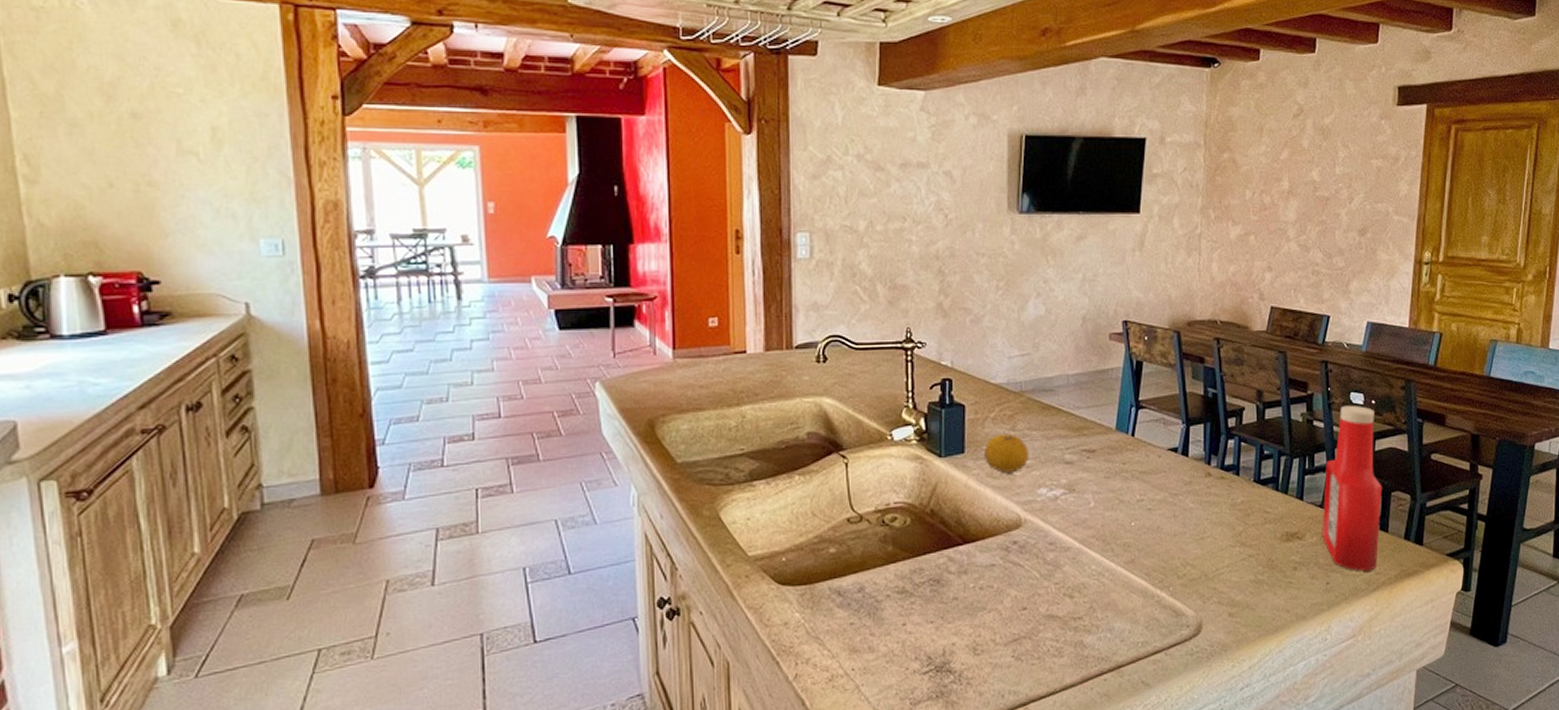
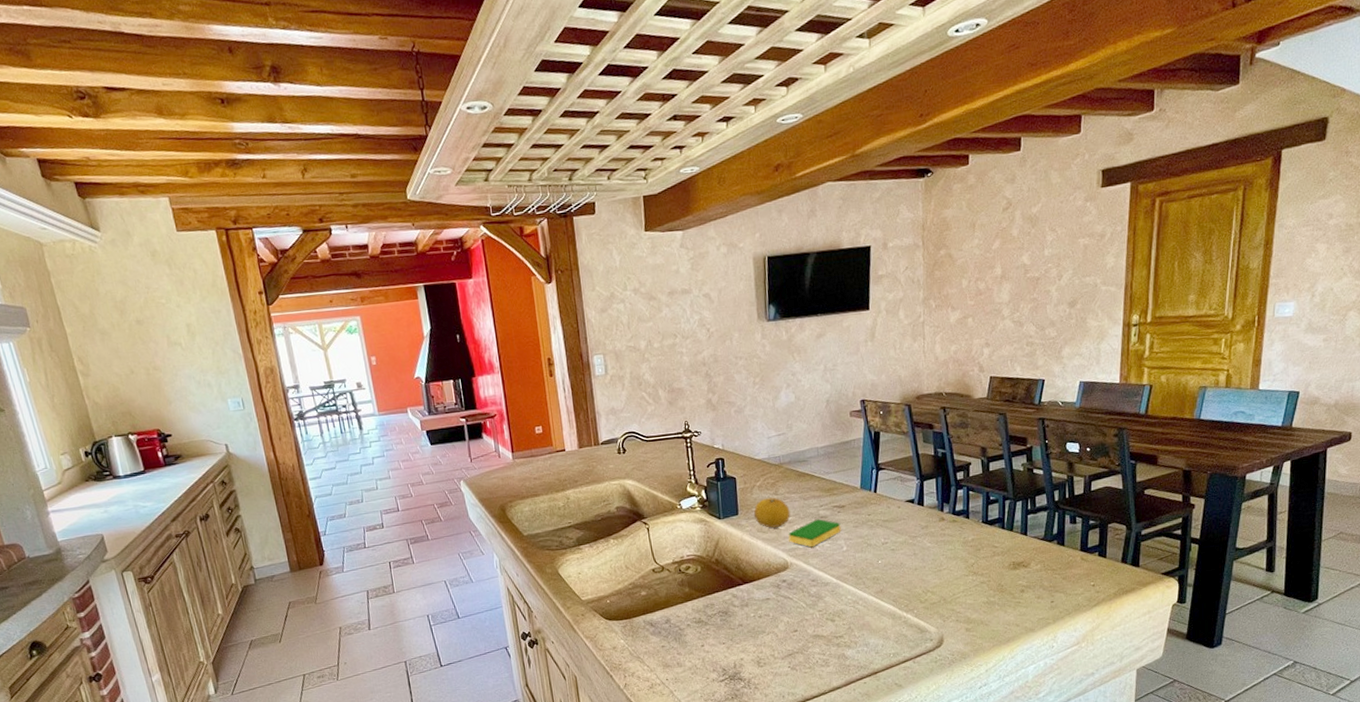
dish sponge: none [1025,465,1089,501] -> present [788,519,841,548]
ketchup bottle: present [1322,405,1383,572] -> none [1045,453,1100,591]

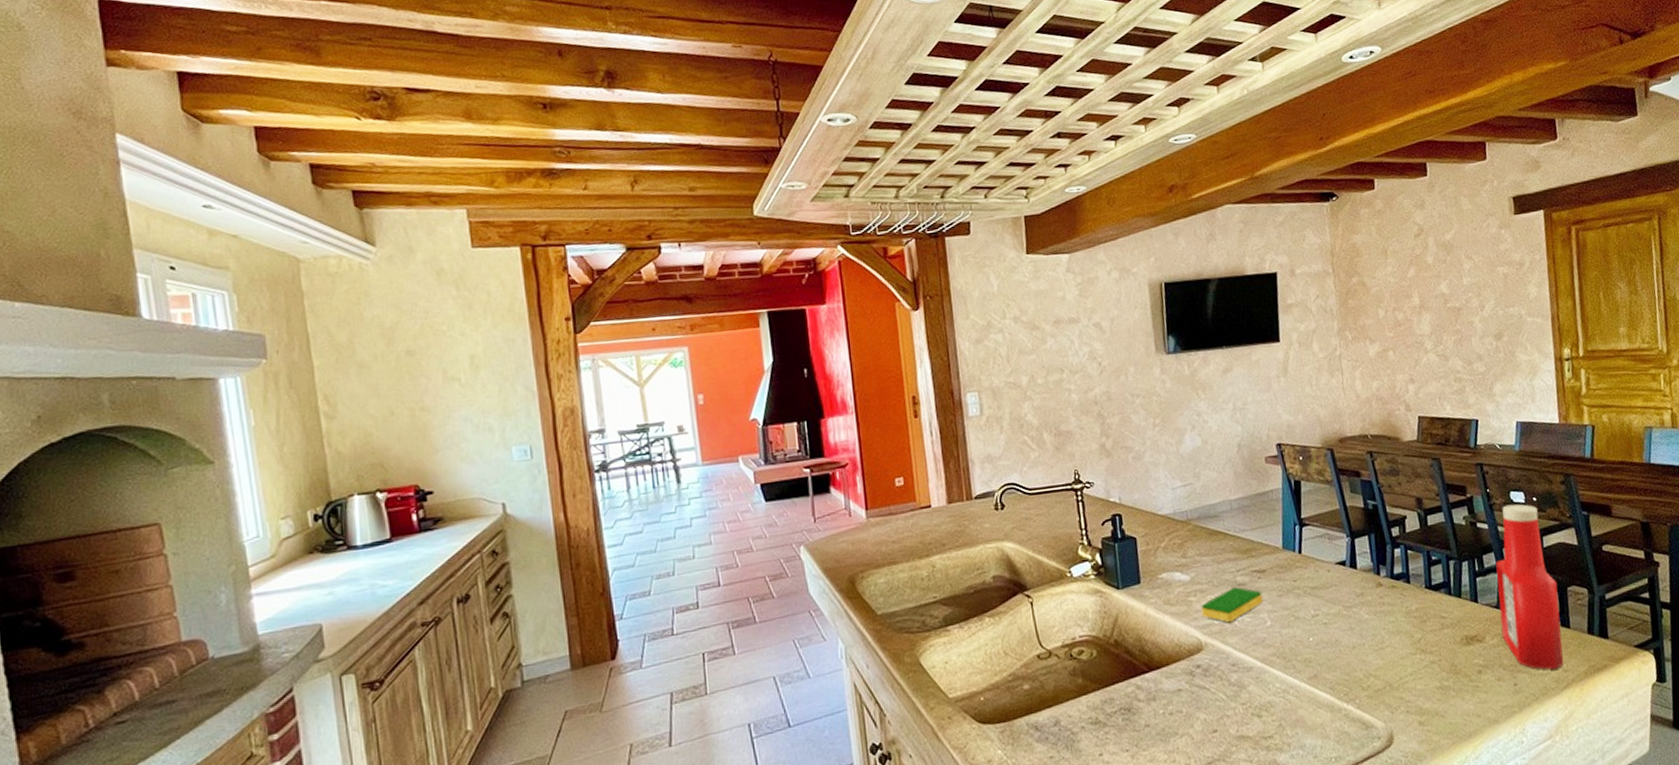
fruit: present [753,497,790,528] -> none [1158,561,1202,599]
ketchup bottle: none [1045,453,1100,591] -> present [1495,504,1564,670]

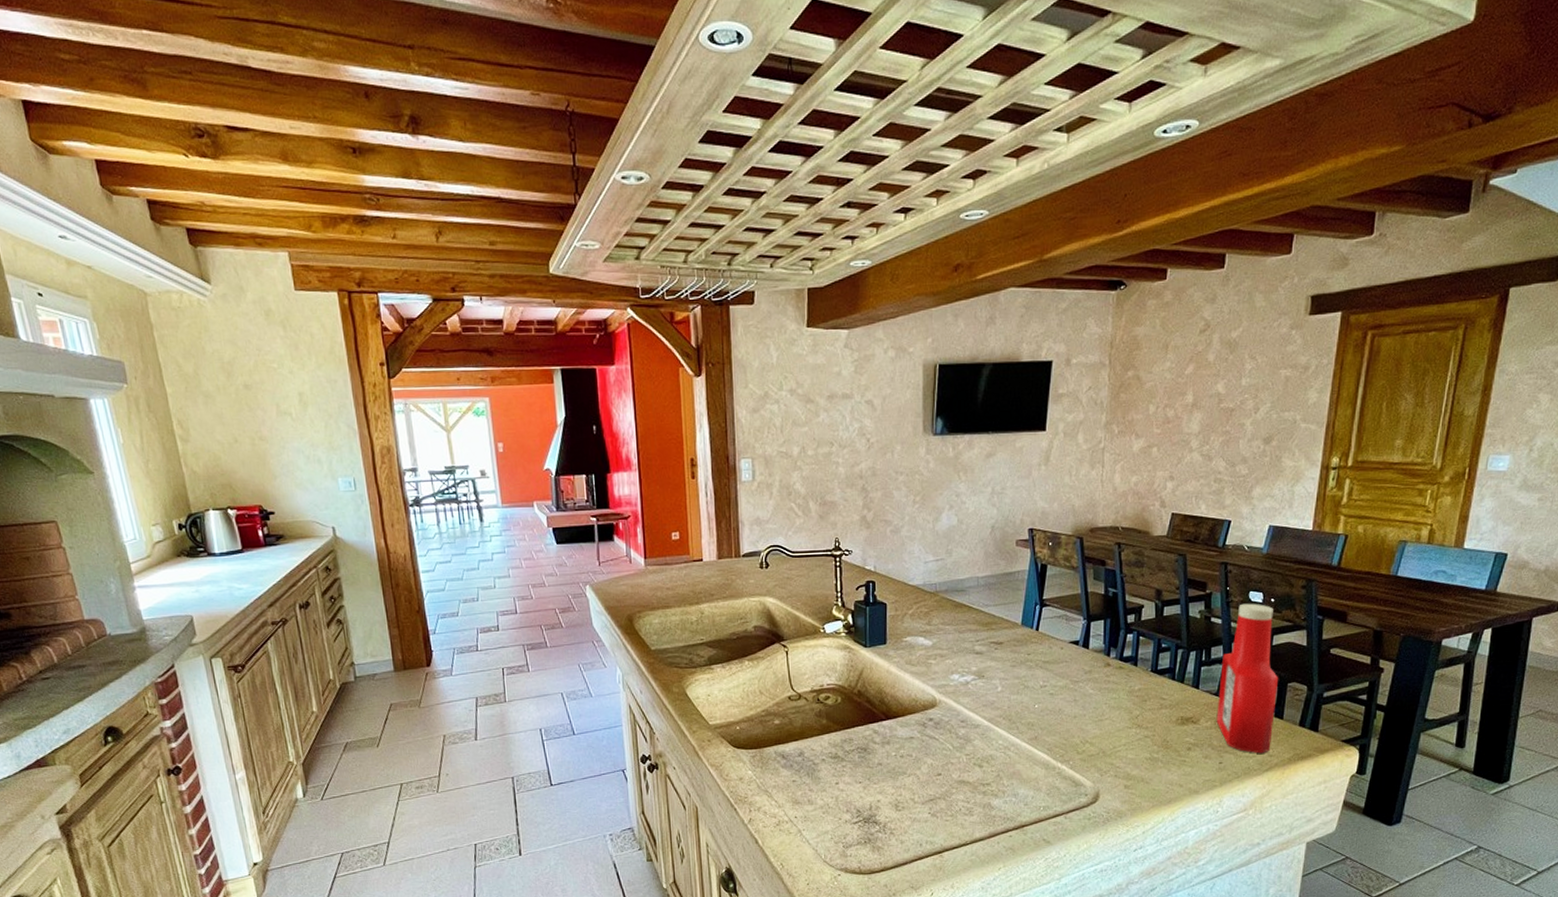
dish sponge: present [1201,587,1263,623] -> none [939,655,997,685]

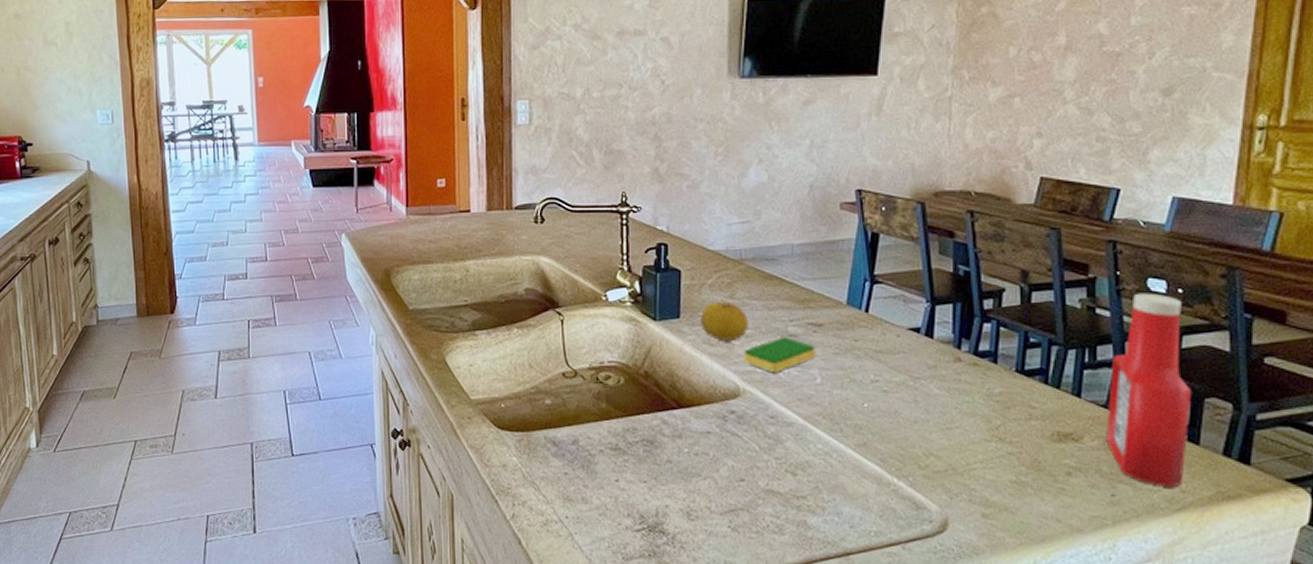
fruit: none [903,627,943,661] -> present [699,301,748,341]
dish sponge: none [939,655,997,685] -> present [744,337,816,373]

